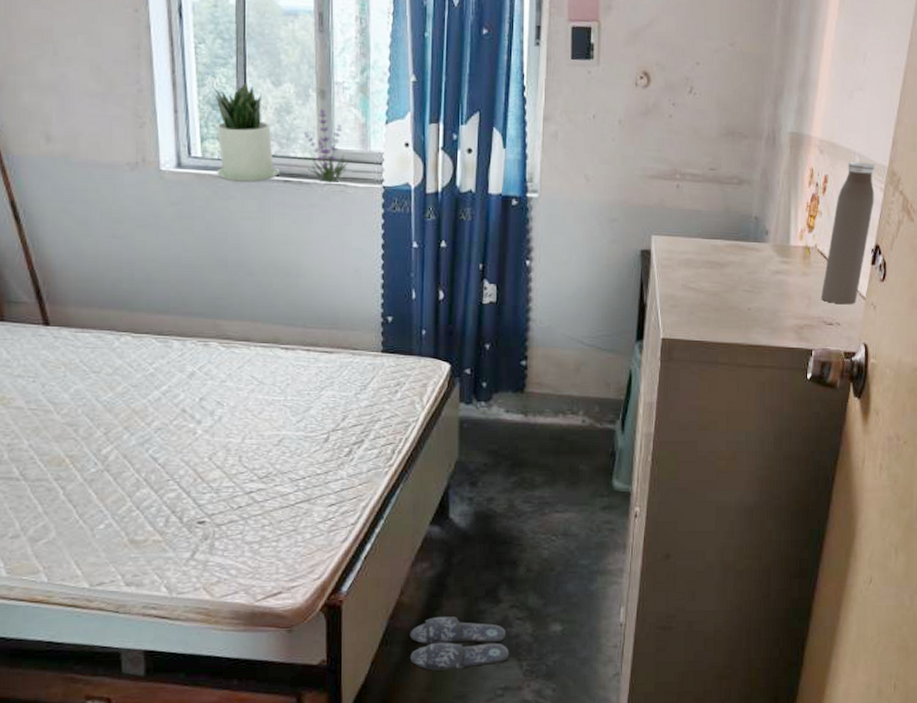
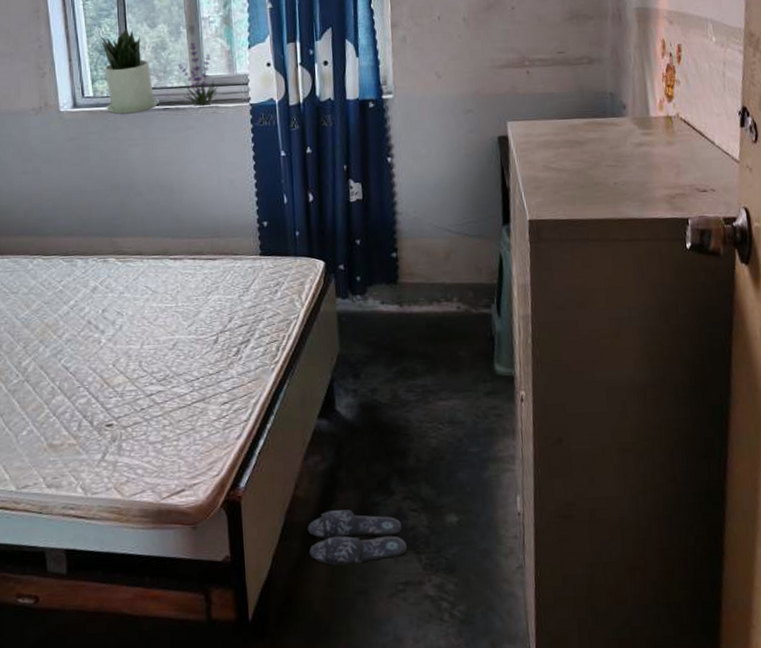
water bottle: present [821,161,875,305] -> none [690,26,735,170]

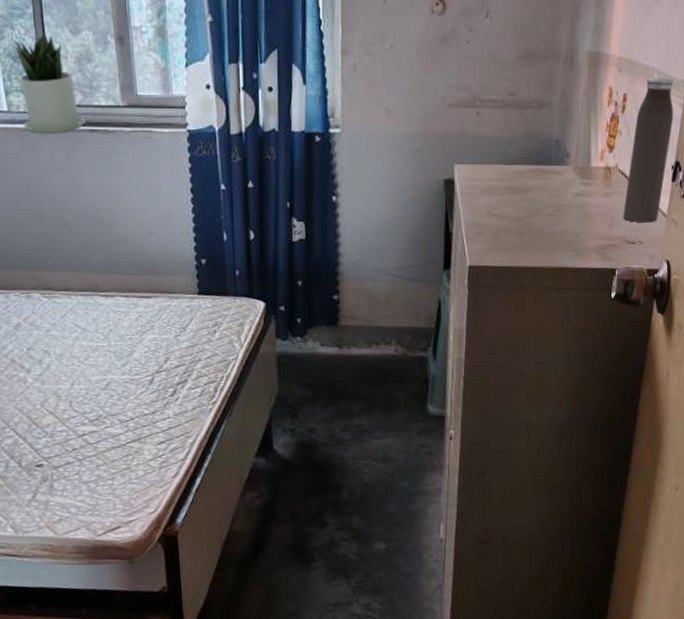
plant: present [179,42,218,107] -> none [106,55,152,130]
slippers: present [307,510,407,566] -> none [243,541,337,592]
water bottle: none [690,26,735,170] -> present [623,77,674,223]

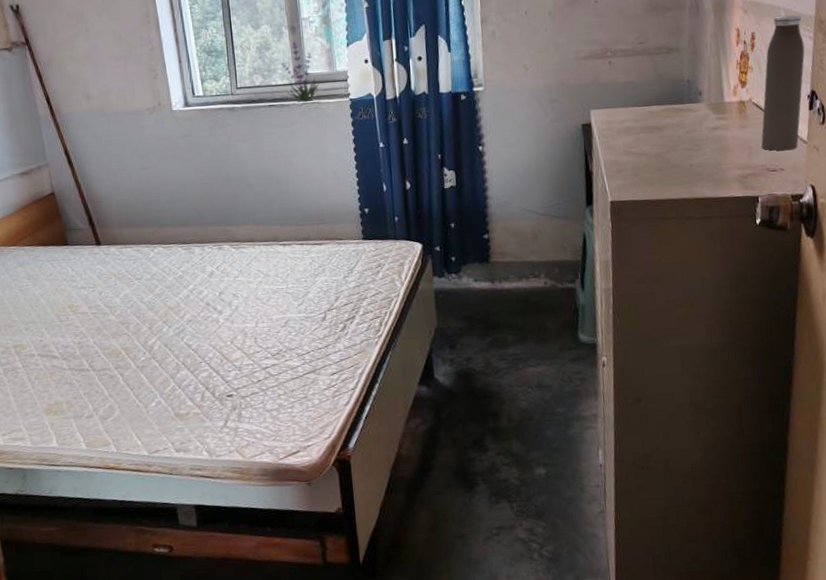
planter: present [12,32,86,134] -> none [207,30,265,112]
plant: none [106,55,152,130] -> present [282,42,320,103]

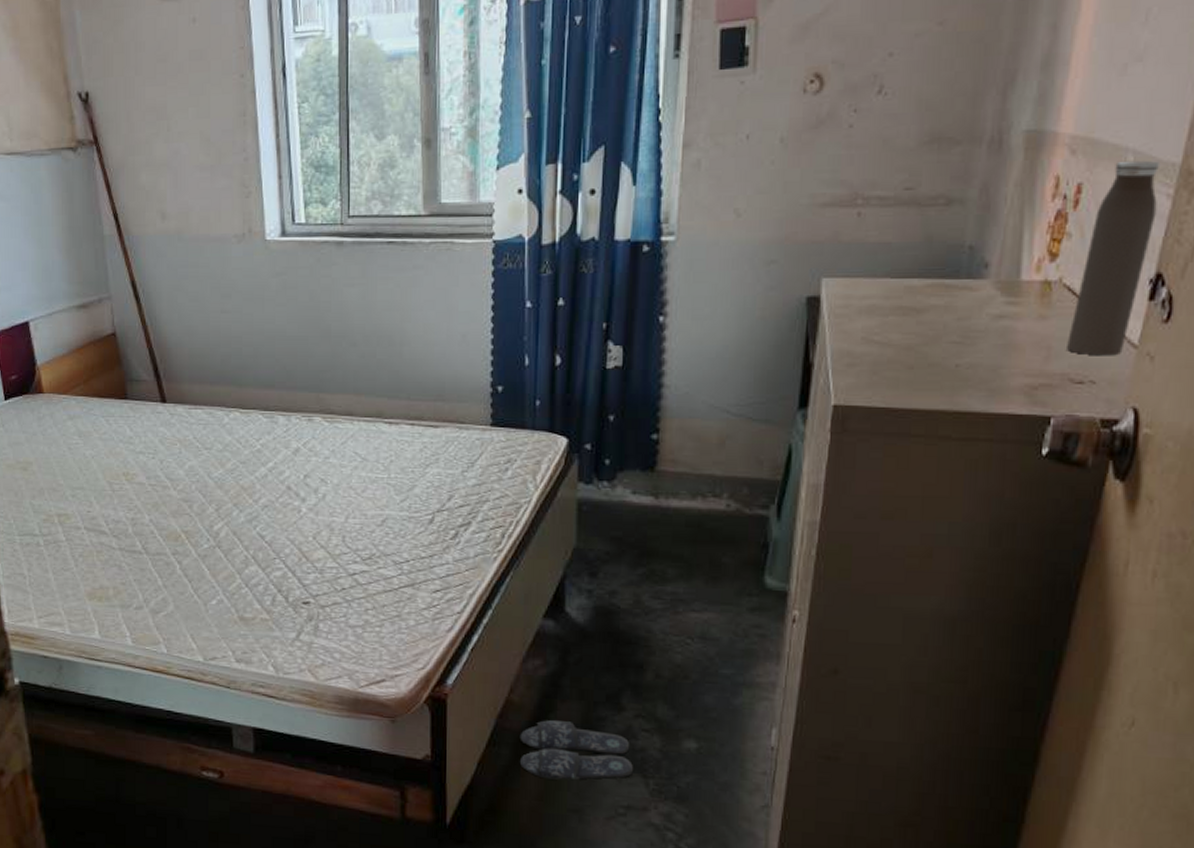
plant: present [282,42,320,103] -> none [409,160,456,242]
slippers: none [410,465,500,514] -> present [519,720,633,780]

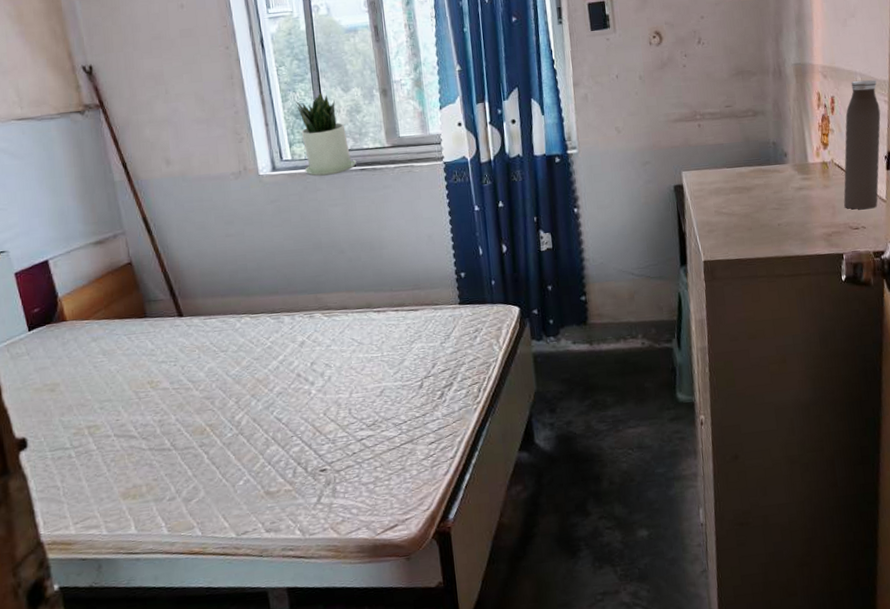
planter: none [316,139,384,247] -> present [294,92,357,177]
slippers: present [519,720,633,780] -> none [512,532,604,583]

